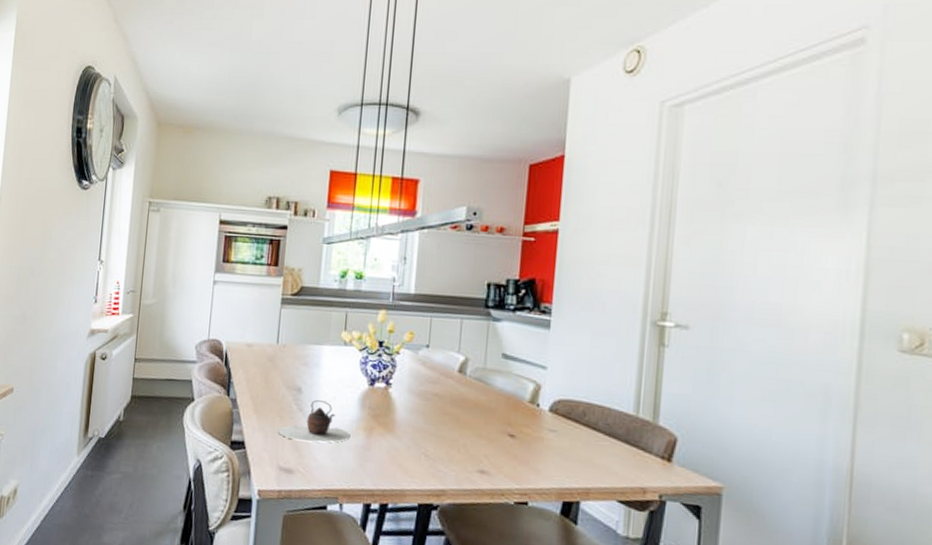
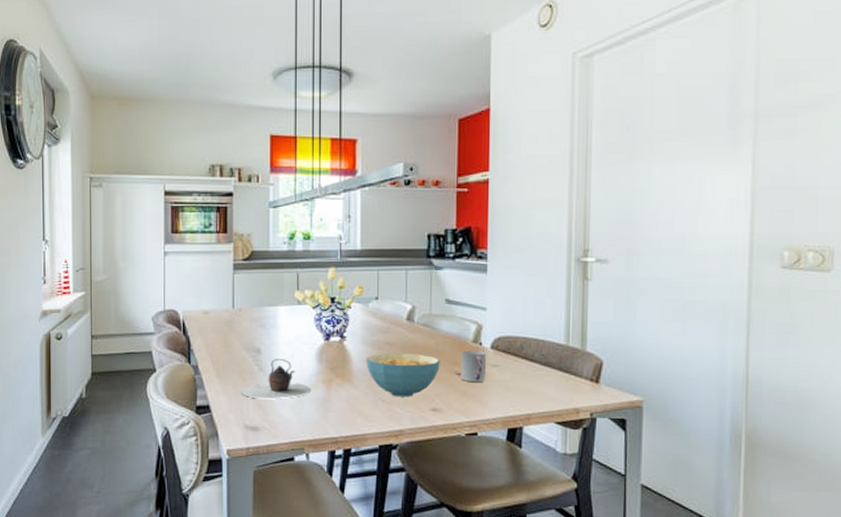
cereal bowl: none [411,405,492,455] -> present [366,353,440,397]
cup: none [513,410,543,447] -> present [460,350,486,382]

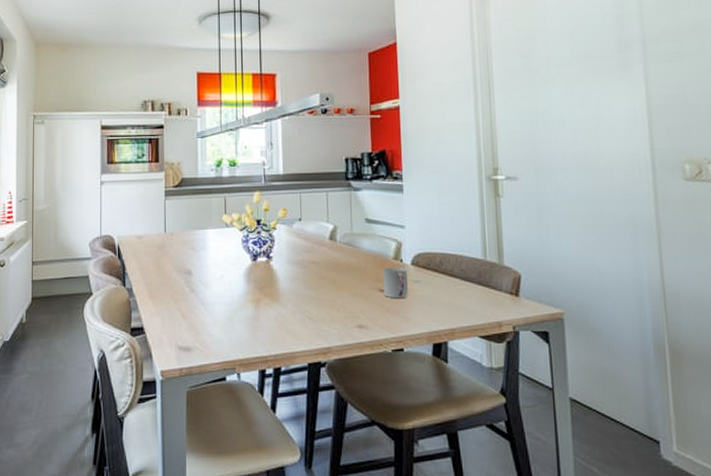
teapot: present [241,359,311,400] -> none [173,280,240,320]
cereal bowl: present [366,353,440,397] -> none [292,272,364,315]

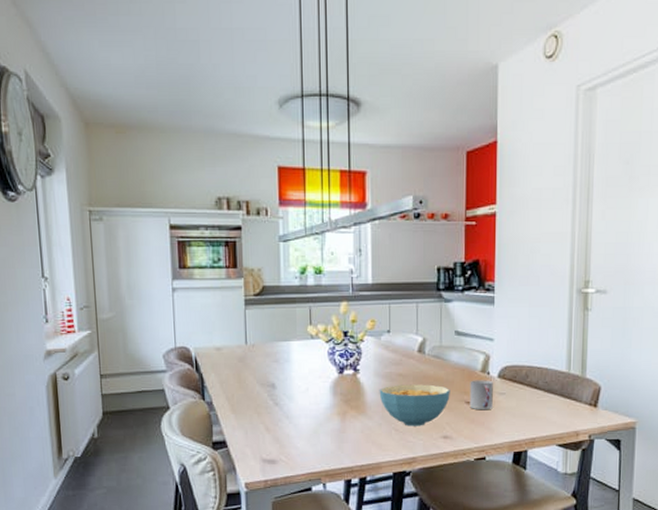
cereal bowl: none [292,272,364,315] -> present [379,384,450,426]

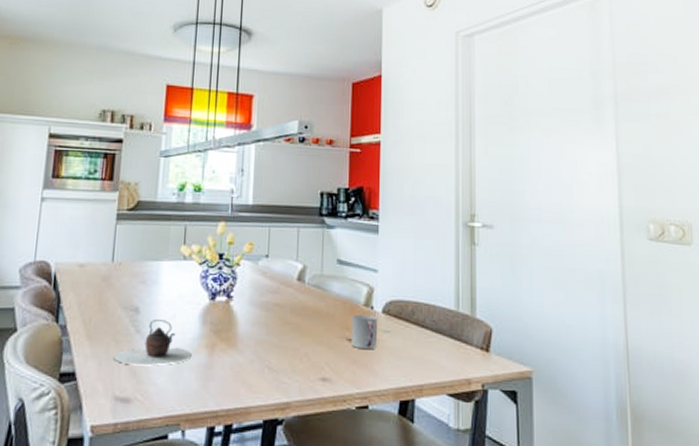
teapot: none [257,393,326,433] -> present [113,320,192,366]
cereal bowl: present [379,384,450,426] -> none [253,315,331,365]

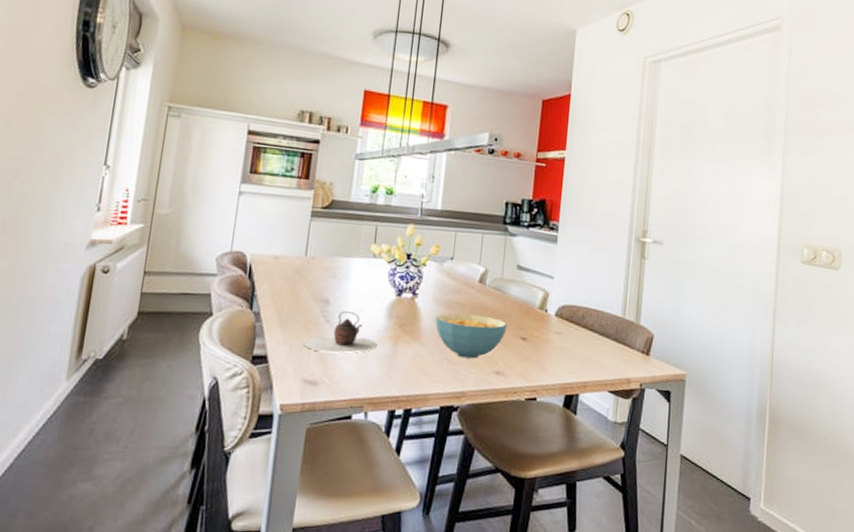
cereal bowl: none [253,315,331,365] -> present [435,313,507,359]
cup: present [351,314,377,349] -> none [525,316,550,348]

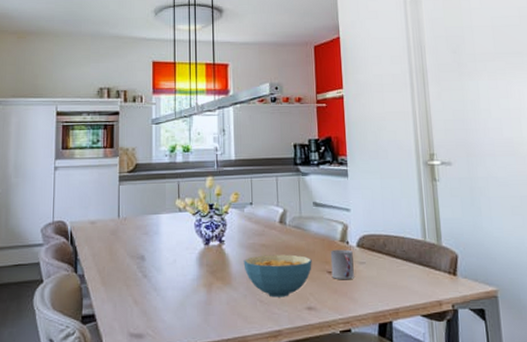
teapot: present [303,311,377,353] -> none [125,265,193,306]
cup: none [525,316,550,348] -> present [330,249,354,279]

